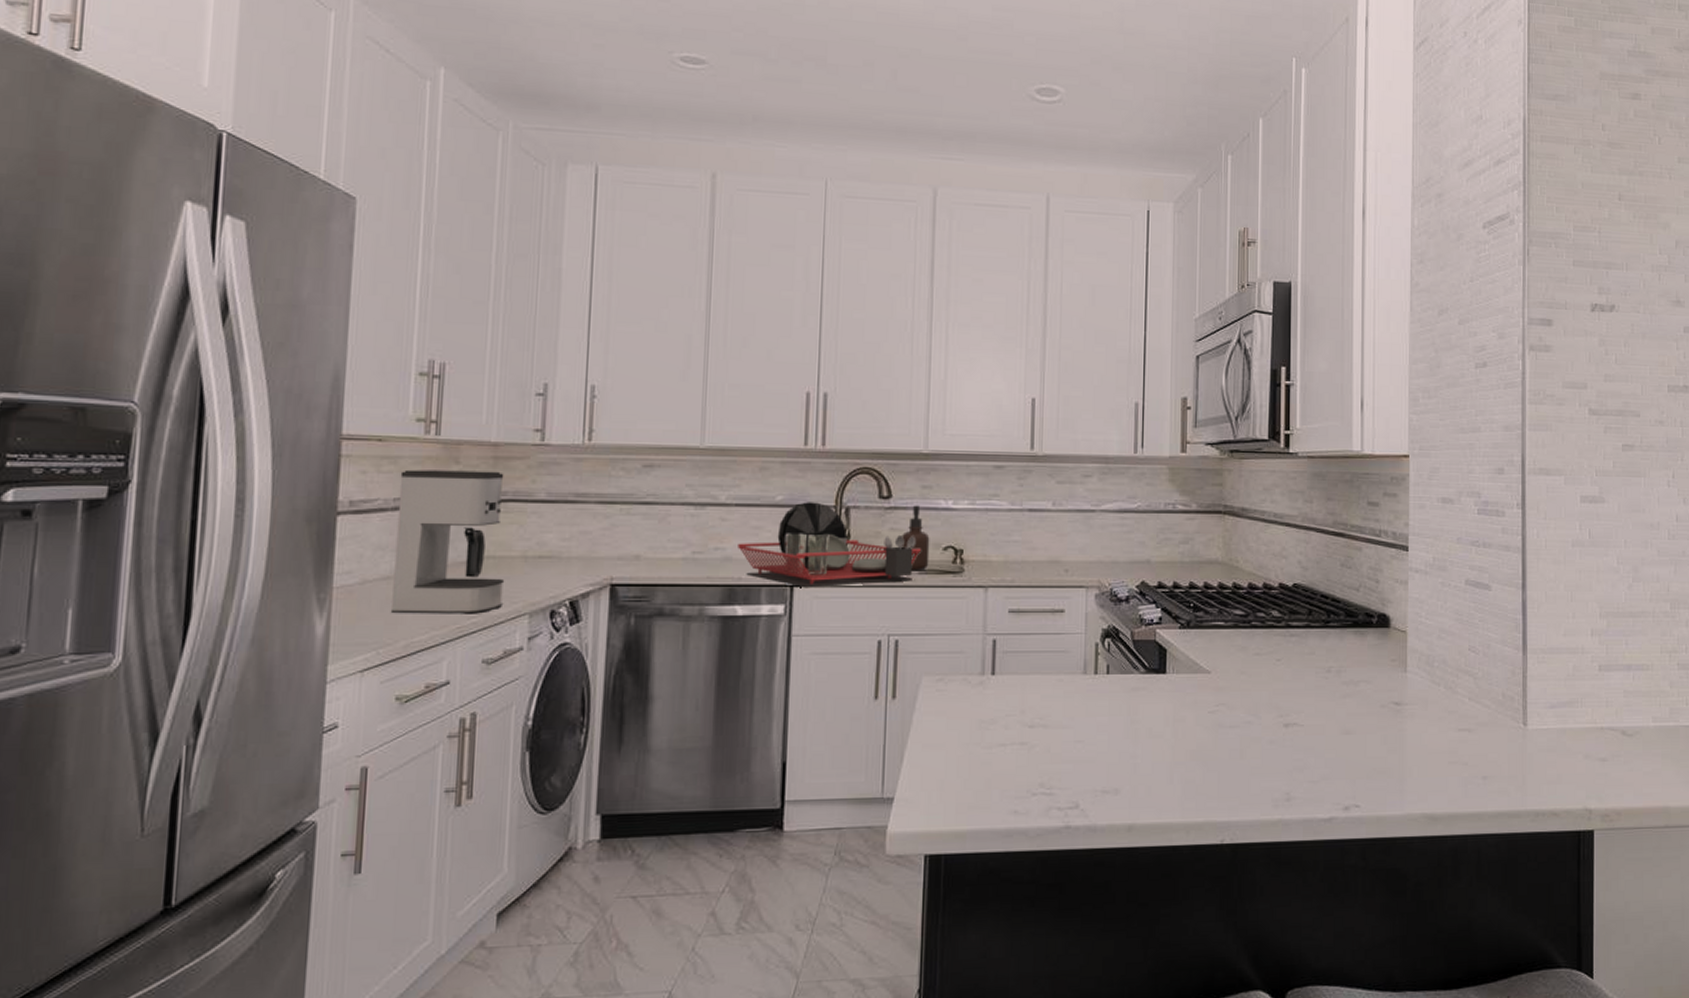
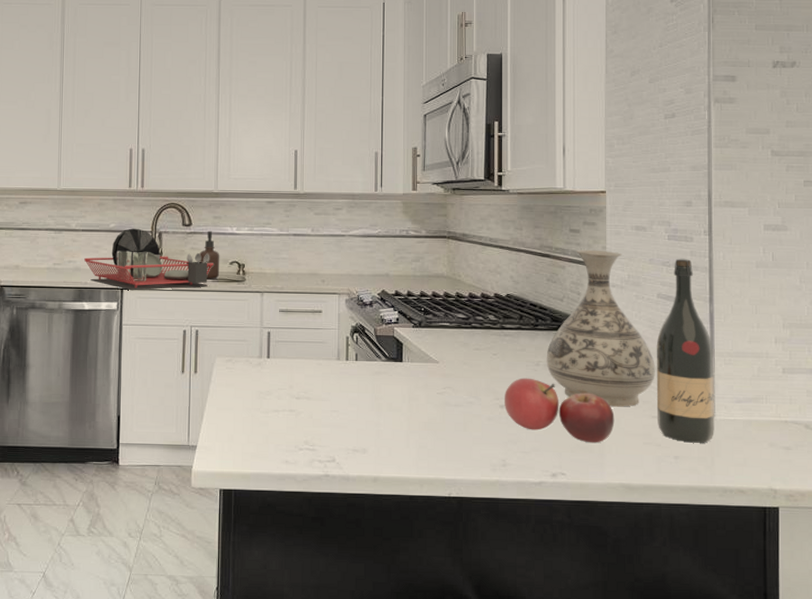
fruit: none [1288,688,1354,754] -> present [503,378,559,431]
vase: none [1339,527,1463,720] -> present [546,249,656,407]
fruit: none [1352,703,1417,766] -> present [558,392,615,443]
wine bottle: none [1463,536,1526,759] -> present [656,258,714,443]

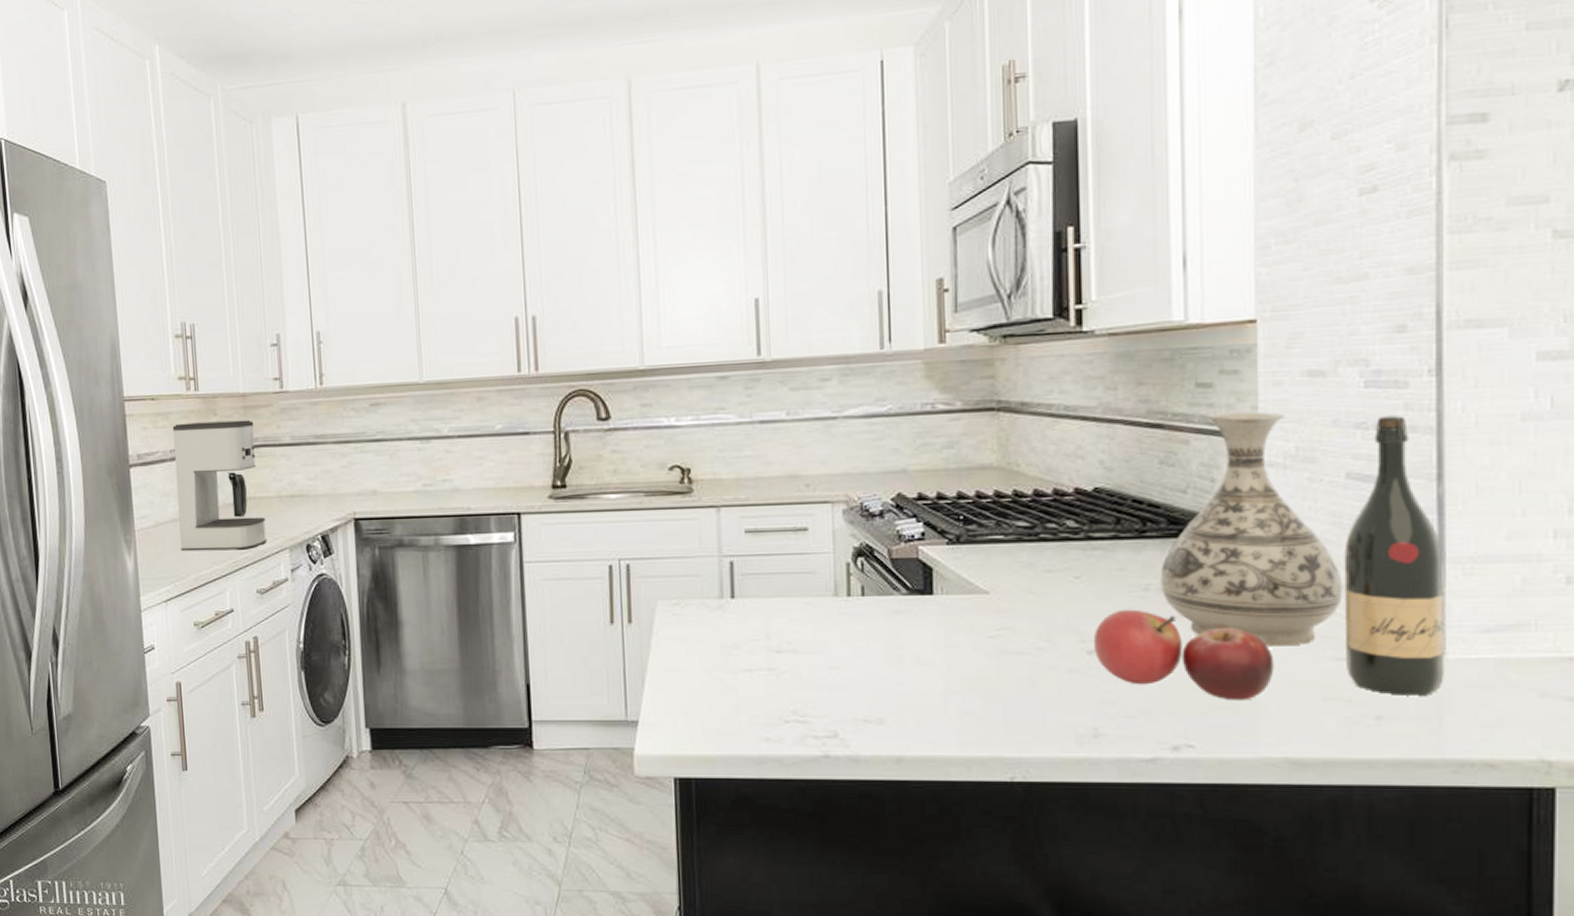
dish rack: present [84,228,213,291] -> none [464,428,645,516]
soap dispenser: present [199,231,220,280] -> none [624,425,655,494]

